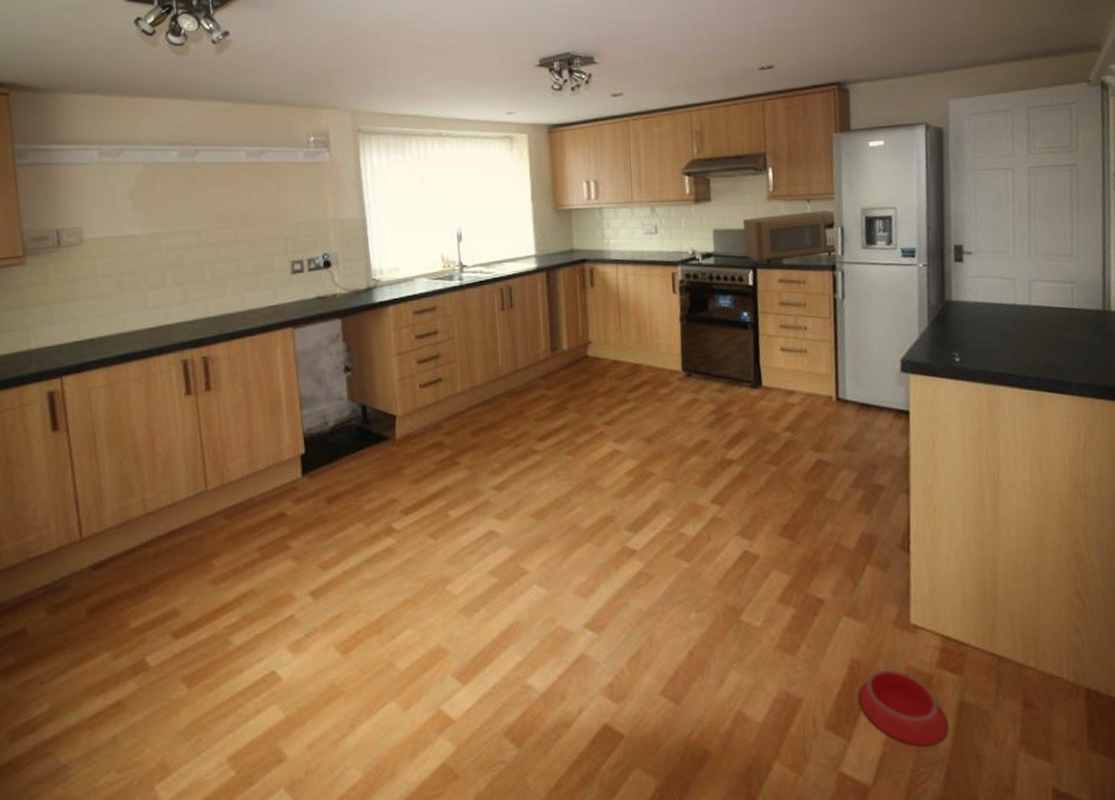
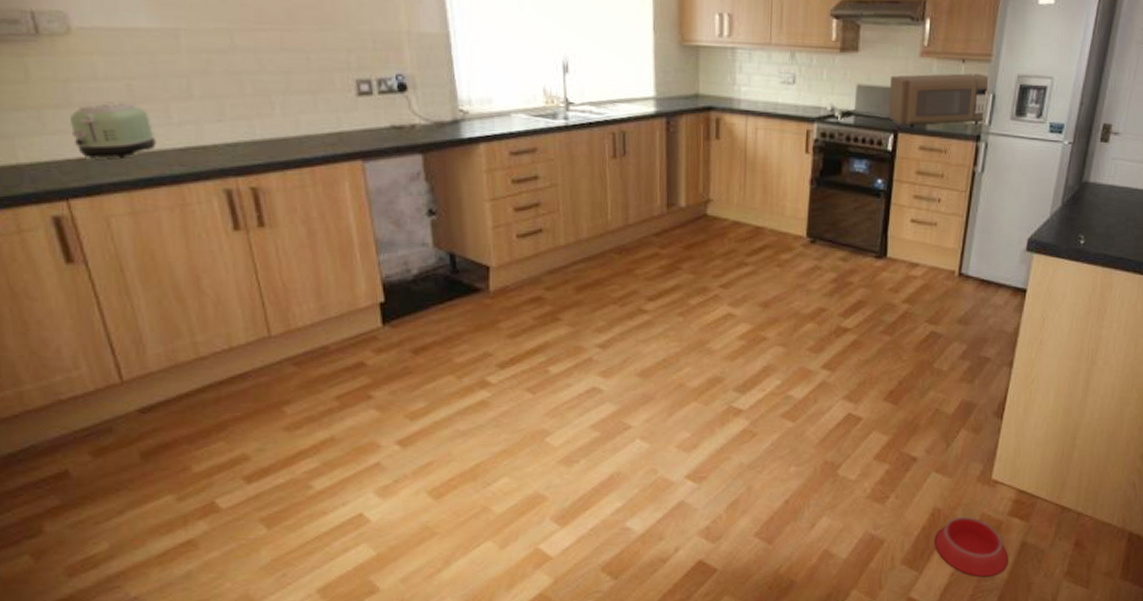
toaster: none [72,294,135,341] -> present [70,102,157,159]

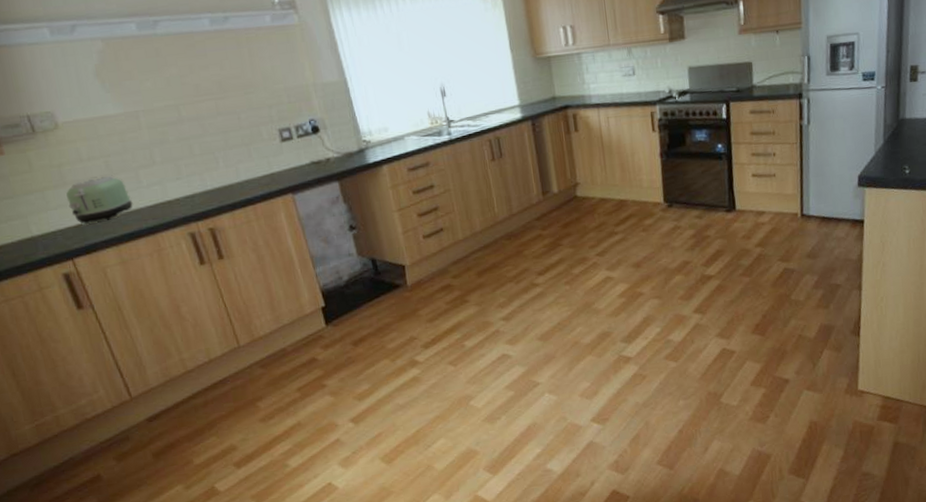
microwave: present [888,73,989,127] -> none [716,40,804,96]
pet bowl: present [934,516,1009,577] -> none [815,425,885,478]

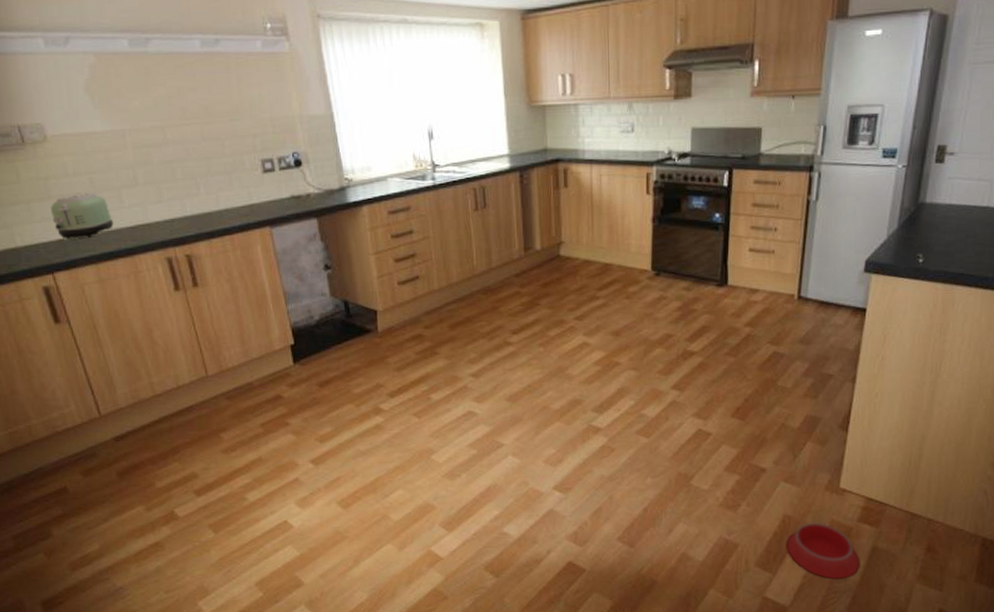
pet bowl: none [815,425,885,478] -> present [786,522,860,579]

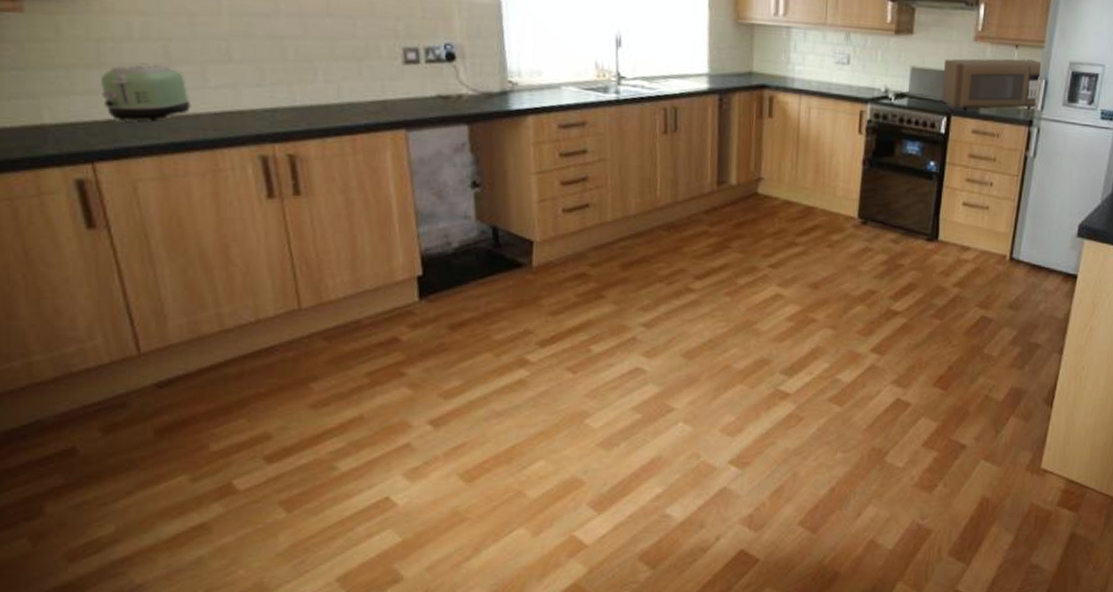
microwave: none [722,107,819,163] -> present [941,58,1042,111]
pet bowl: present [786,522,860,579] -> none [982,506,1058,570]

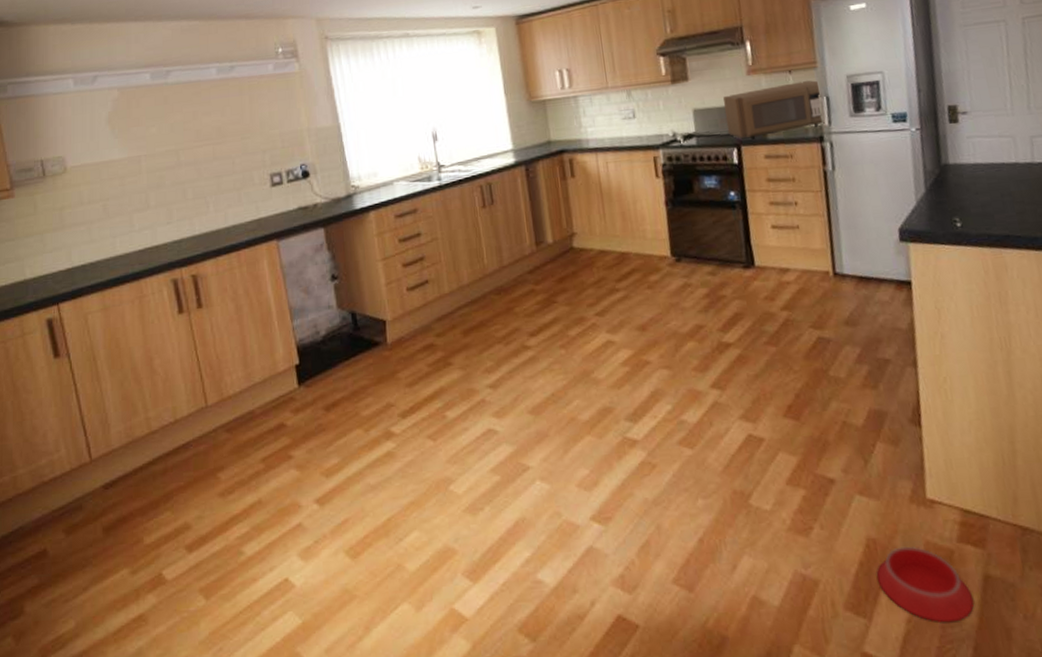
toaster: present [101,63,191,122] -> none [63,218,123,268]
pet bowl: none [982,506,1058,570] -> present [876,546,974,623]

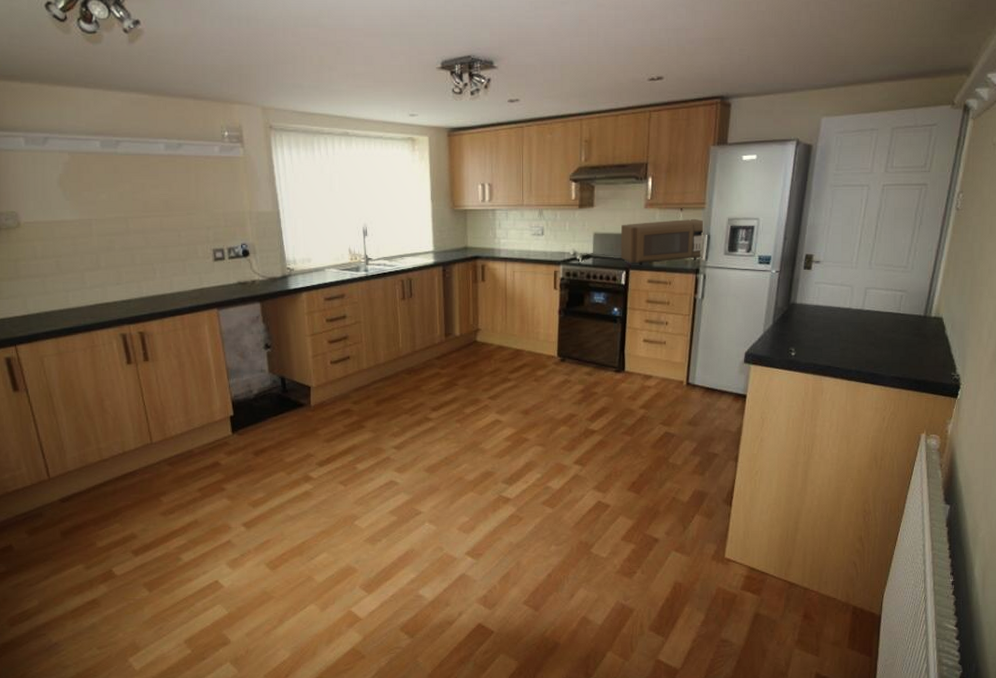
pet bowl: present [876,546,974,623] -> none [677,590,744,644]

